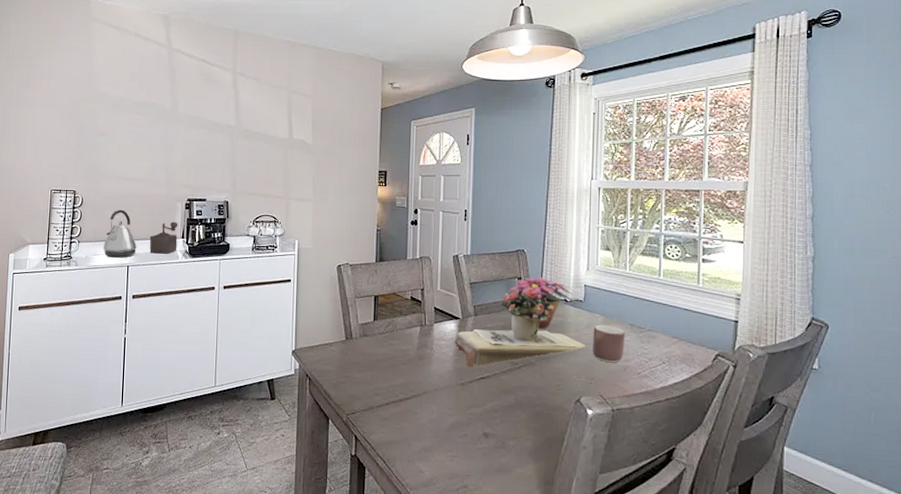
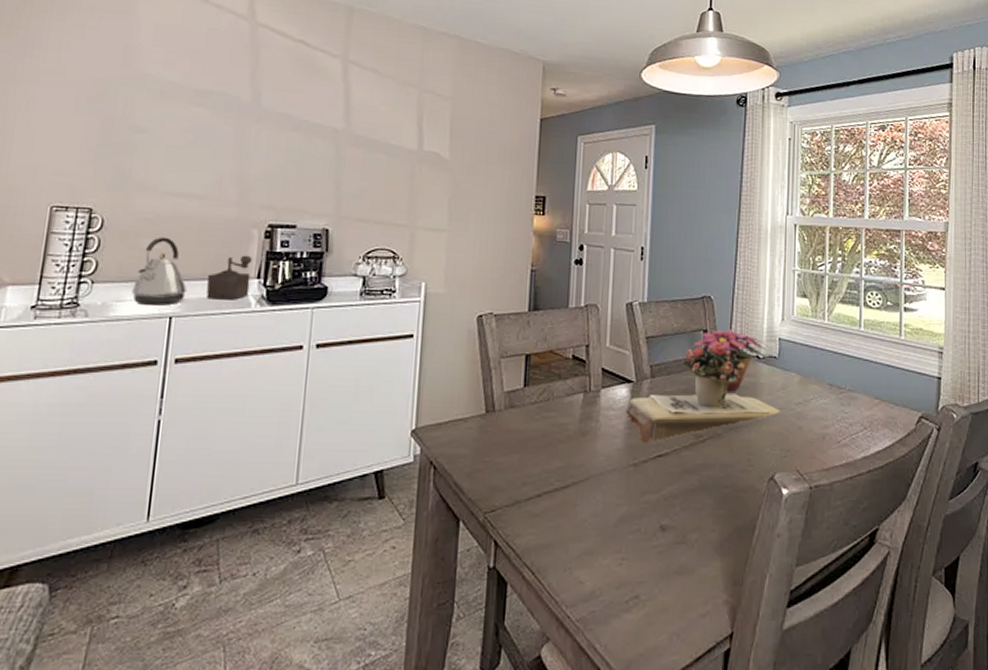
mug: present [593,324,626,363] -> none [788,385,825,431]

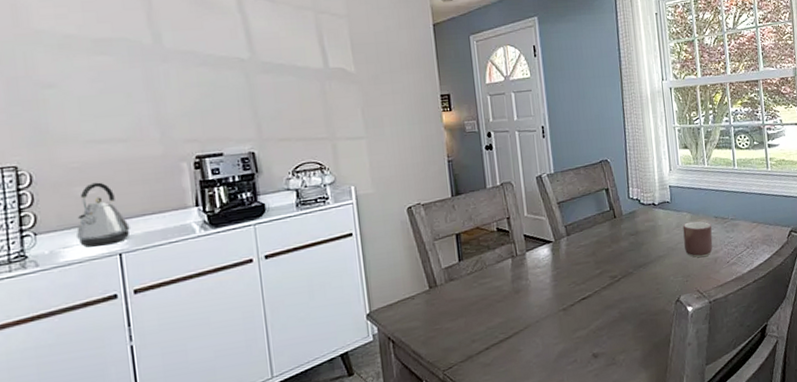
coffee grinder: present [206,255,253,300] -> none [147,187,191,232]
flower arrangement: present [625,343,780,444] -> none [549,197,678,291]
flower arrangement: present [691,329,770,392] -> none [597,184,664,237]
mug: none [788,385,825,431] -> present [682,220,713,258]

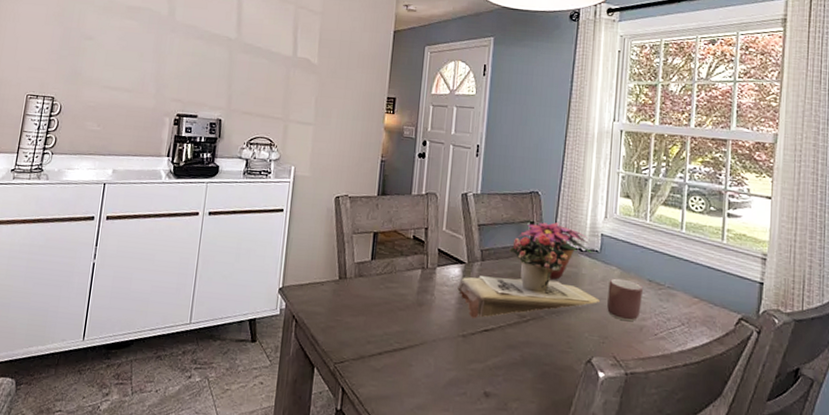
kettle: present [75,182,131,248] -> none [78,121,117,174]
flower arrangement: none [549,197,678,291] -> present [457,234,600,318]
flower arrangement: none [597,184,664,237] -> present [518,222,592,280]

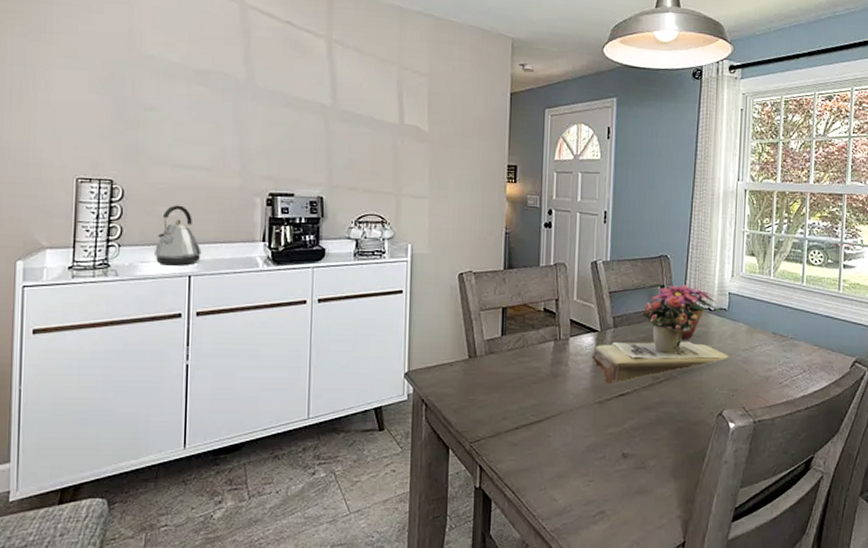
kettle: none [78,121,117,174] -> present [153,205,202,266]
mug: present [607,278,644,322] -> none [736,334,769,374]

